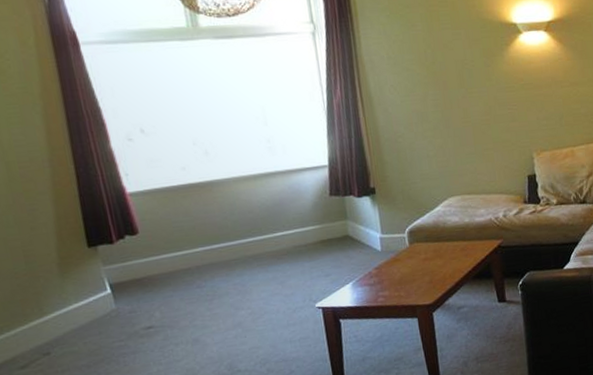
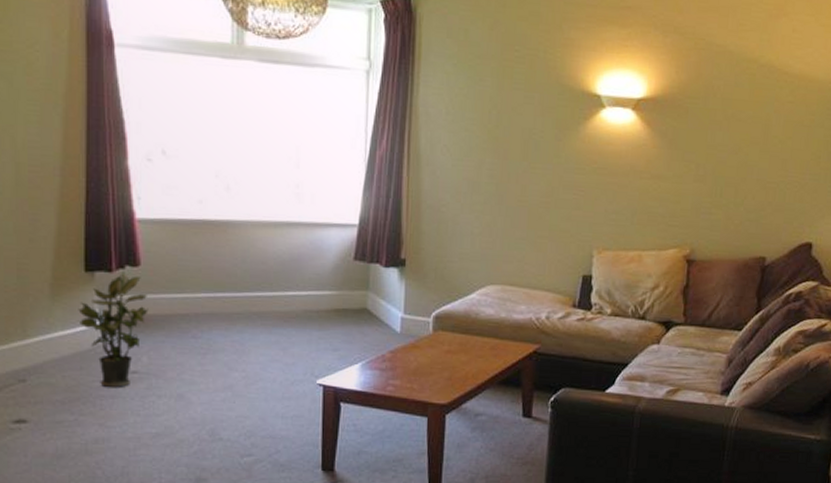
potted plant: none [88,242,153,345] -> present [78,272,148,387]

